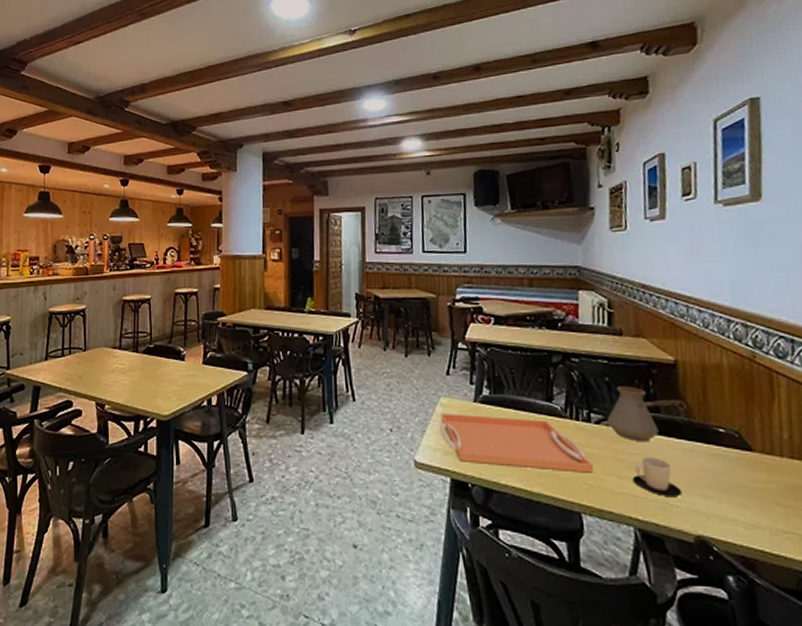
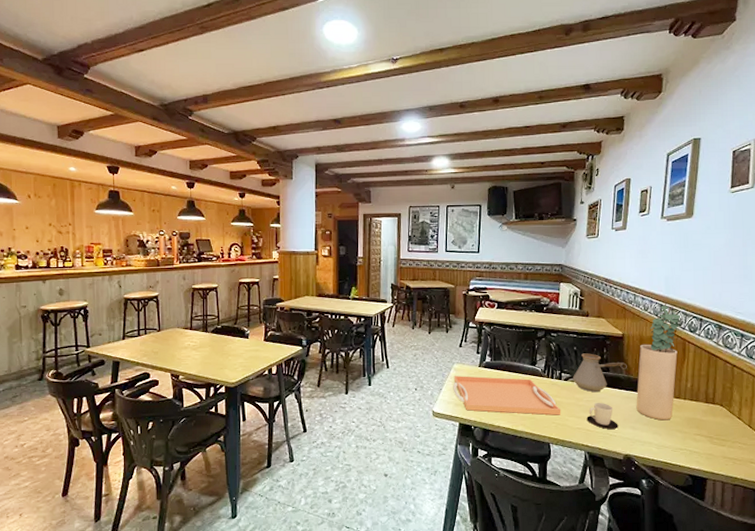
vase: none [702,313,765,487] -> present [636,300,680,421]

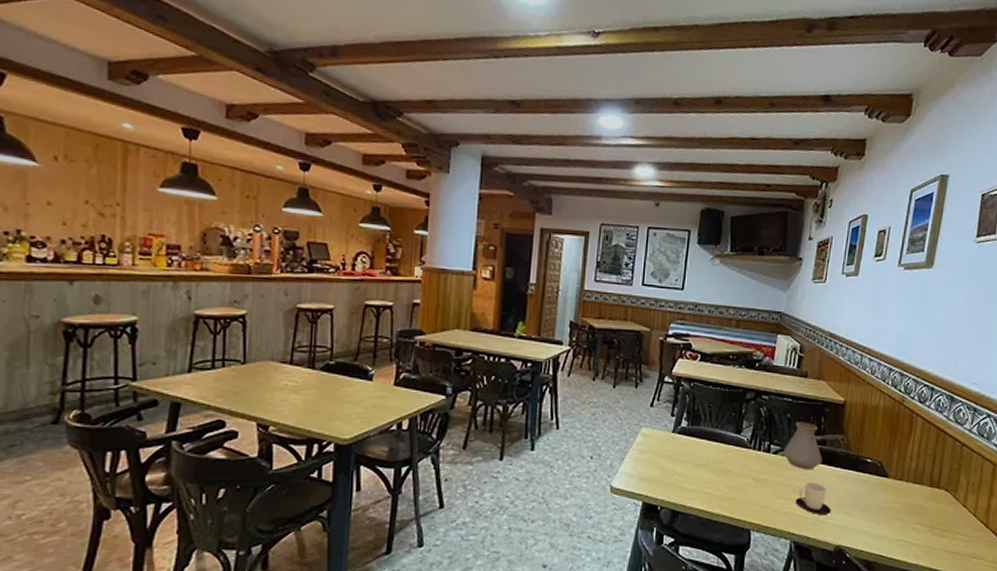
serving tray: present [453,376,561,416] -> none [638,443,767,496]
vase: present [636,300,680,421] -> none [853,363,910,506]

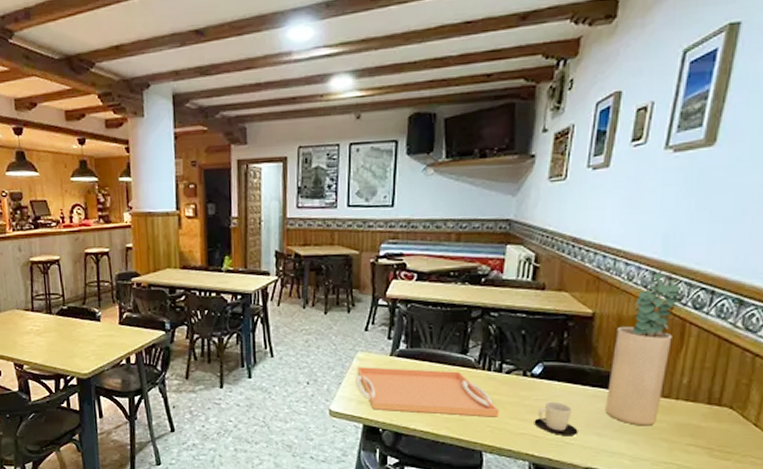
serving tray: none [638,443,767,496] -> present [355,367,500,417]
coffee pot: present [783,422,847,470] -> none [518,338,596,389]
vase: none [853,363,910,506] -> present [605,266,681,426]

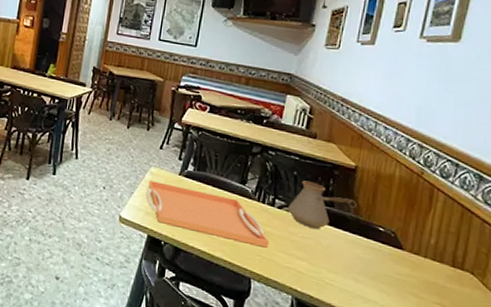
coffee pot: none [518,338,596,389] -> present [288,180,357,230]
cup: present [534,402,578,435] -> none [299,241,337,277]
vase: present [605,266,681,426] -> none [362,134,431,279]

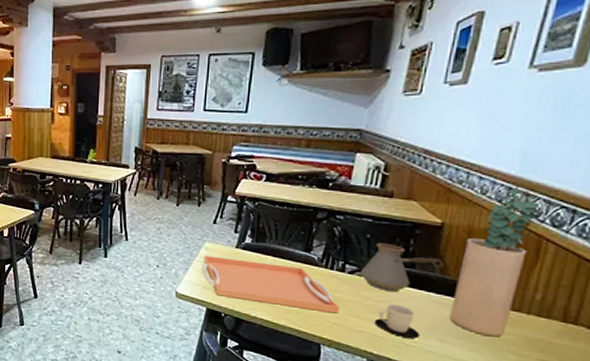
cup: none [299,241,337,277] -> present [374,304,420,338]
vase: none [362,134,431,279] -> present [449,182,539,337]

